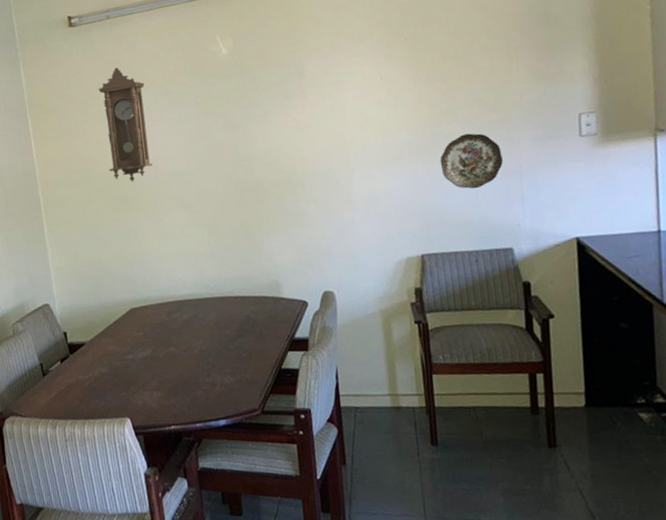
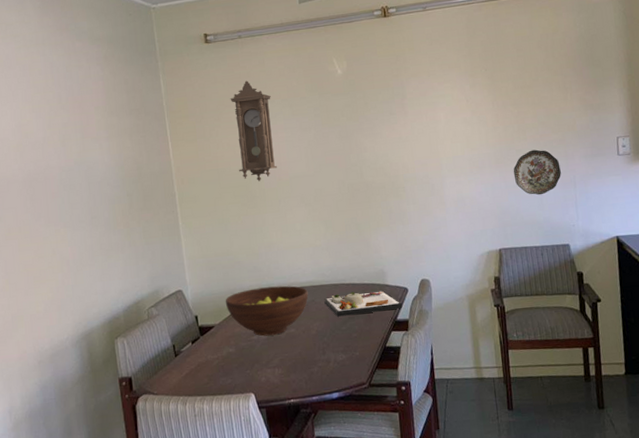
fruit bowl: none [96,299,190,356] -> present [225,285,309,336]
dinner plate: none [208,304,301,334] -> present [324,290,403,317]

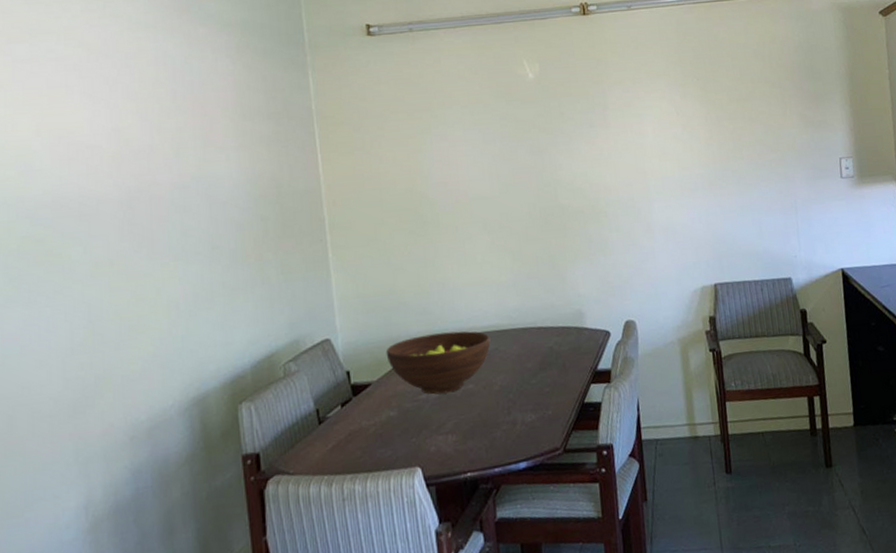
pendulum clock: present [230,80,277,182] -> none [397,82,454,204]
dinner plate: present [324,290,403,317] -> none [510,335,604,368]
decorative plate: present [513,149,561,195] -> none [729,170,781,222]

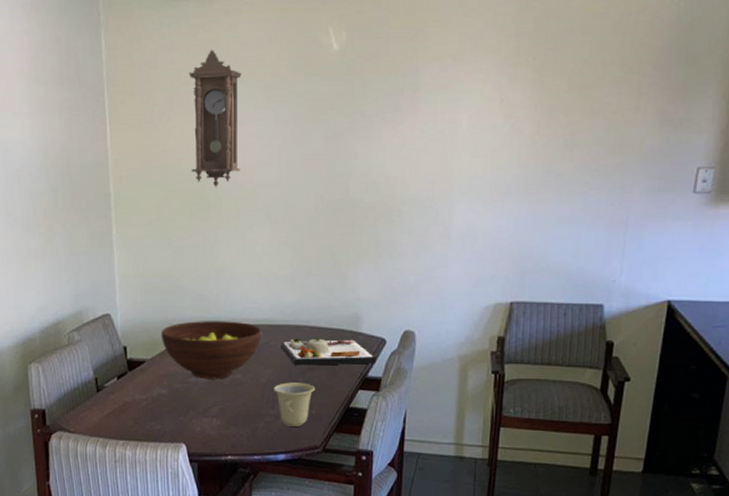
pendulum clock: none [397,82,454,204] -> present [188,50,242,187]
cup: none [507,384,549,432] -> present [274,382,316,426]
dinner plate: none [510,335,604,368] -> present [281,337,377,366]

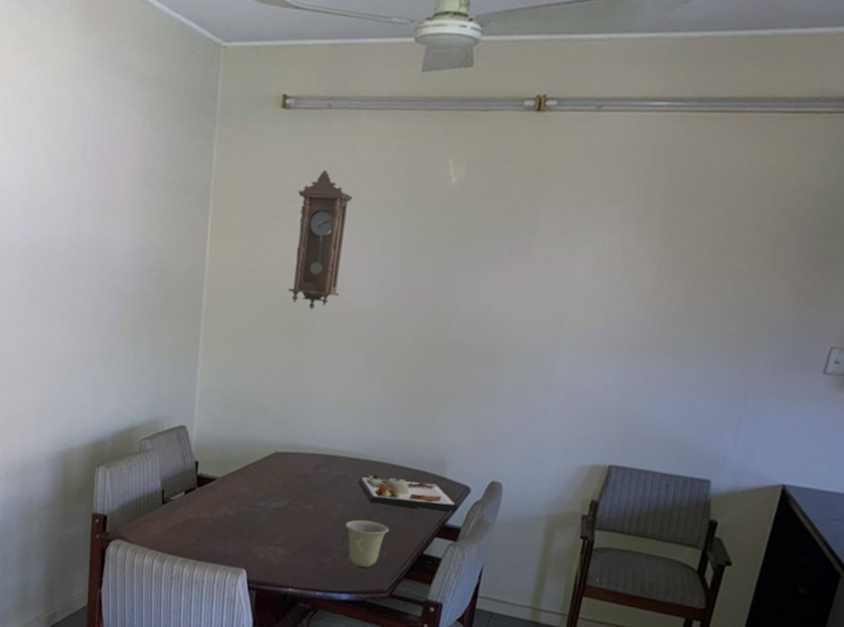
fruit bowl: present [161,321,262,379] -> none [235,444,341,508]

